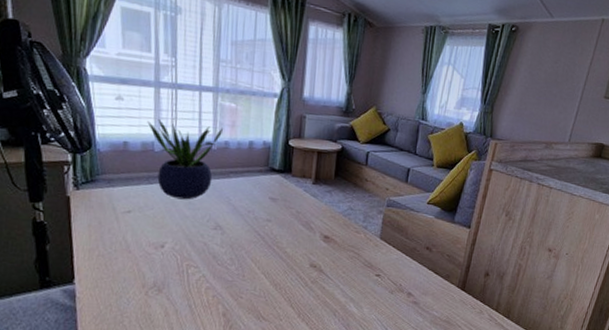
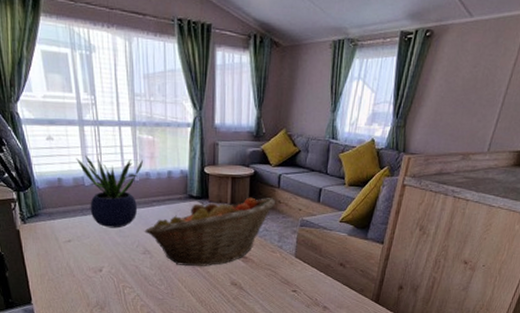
fruit basket: none [217,173,363,246] -> present [144,197,276,267]

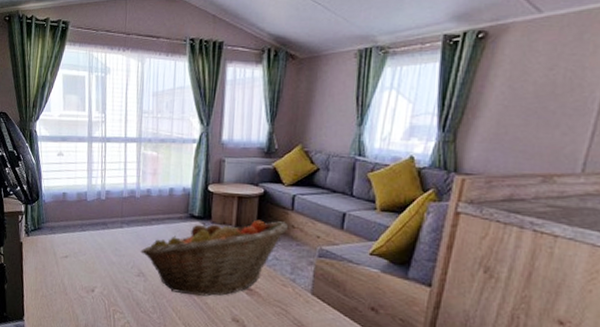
potted plant: present [76,156,143,228] -> none [81,171,145,247]

